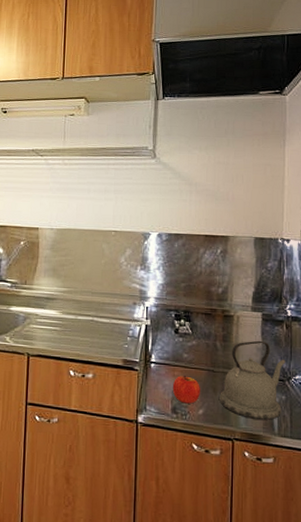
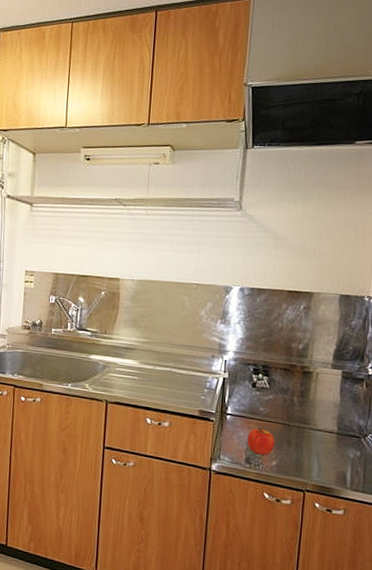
kettle: present [220,340,286,421] -> none [293,397,363,475]

